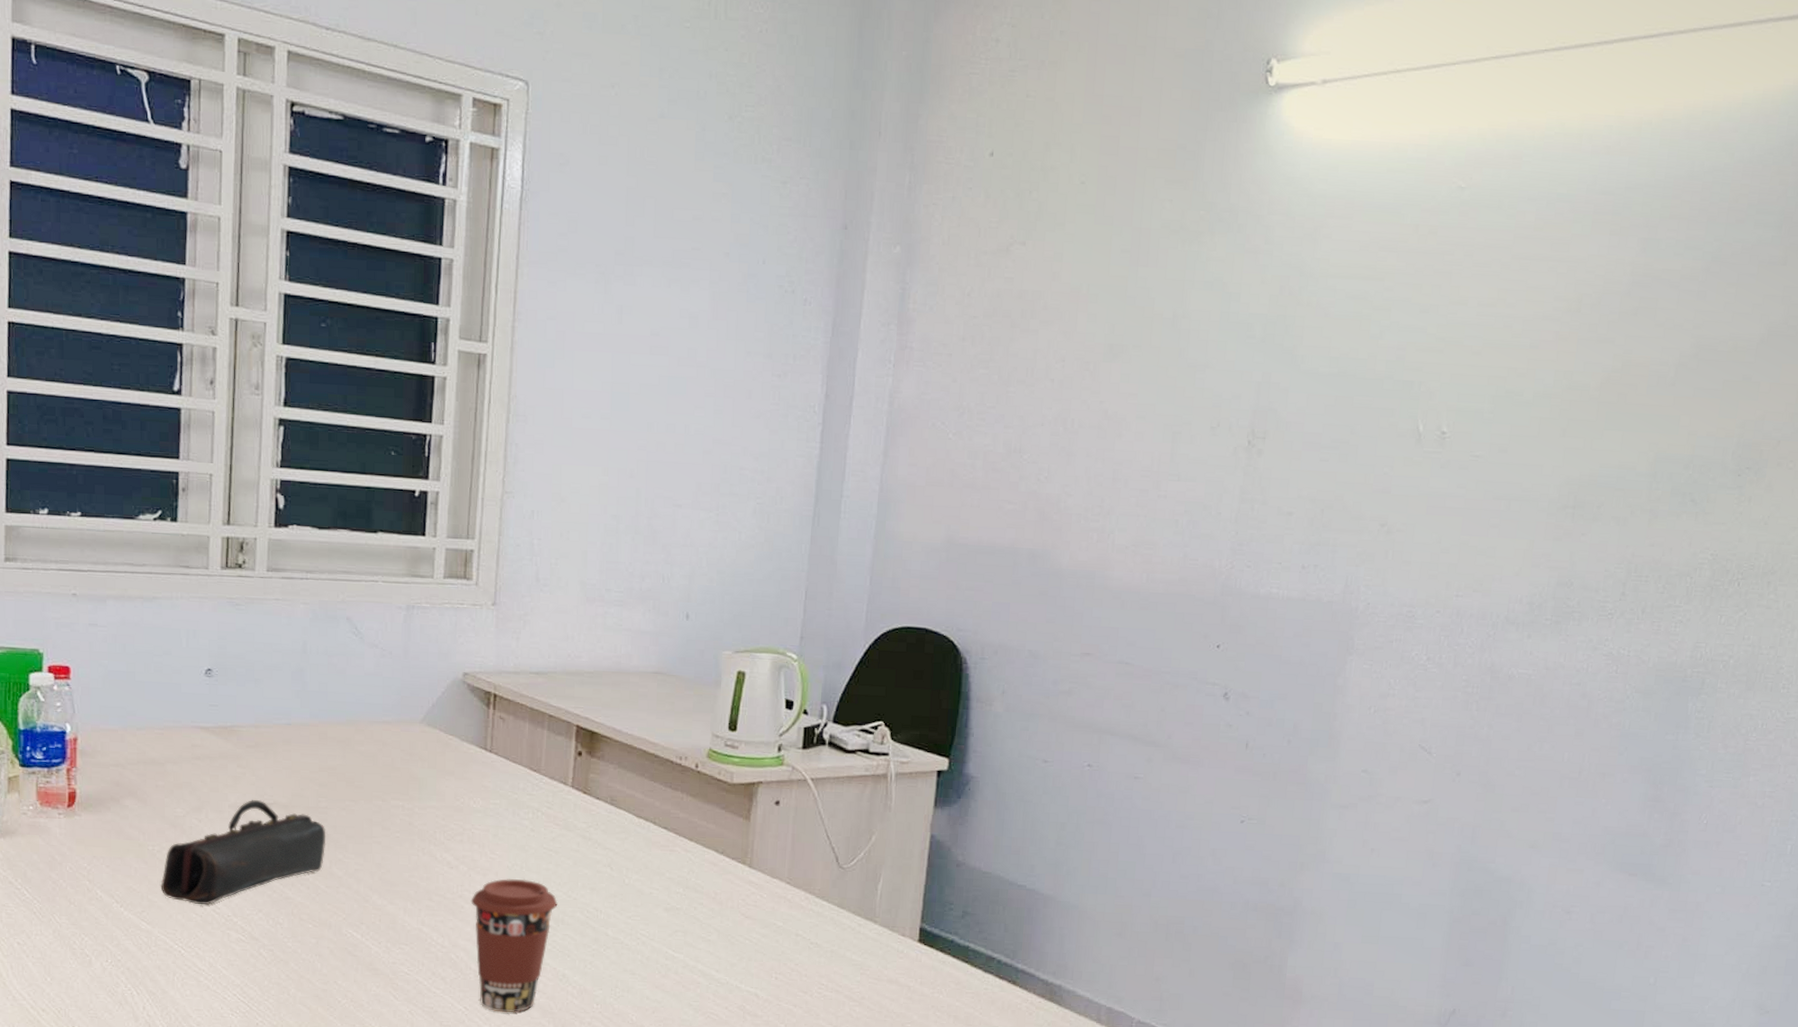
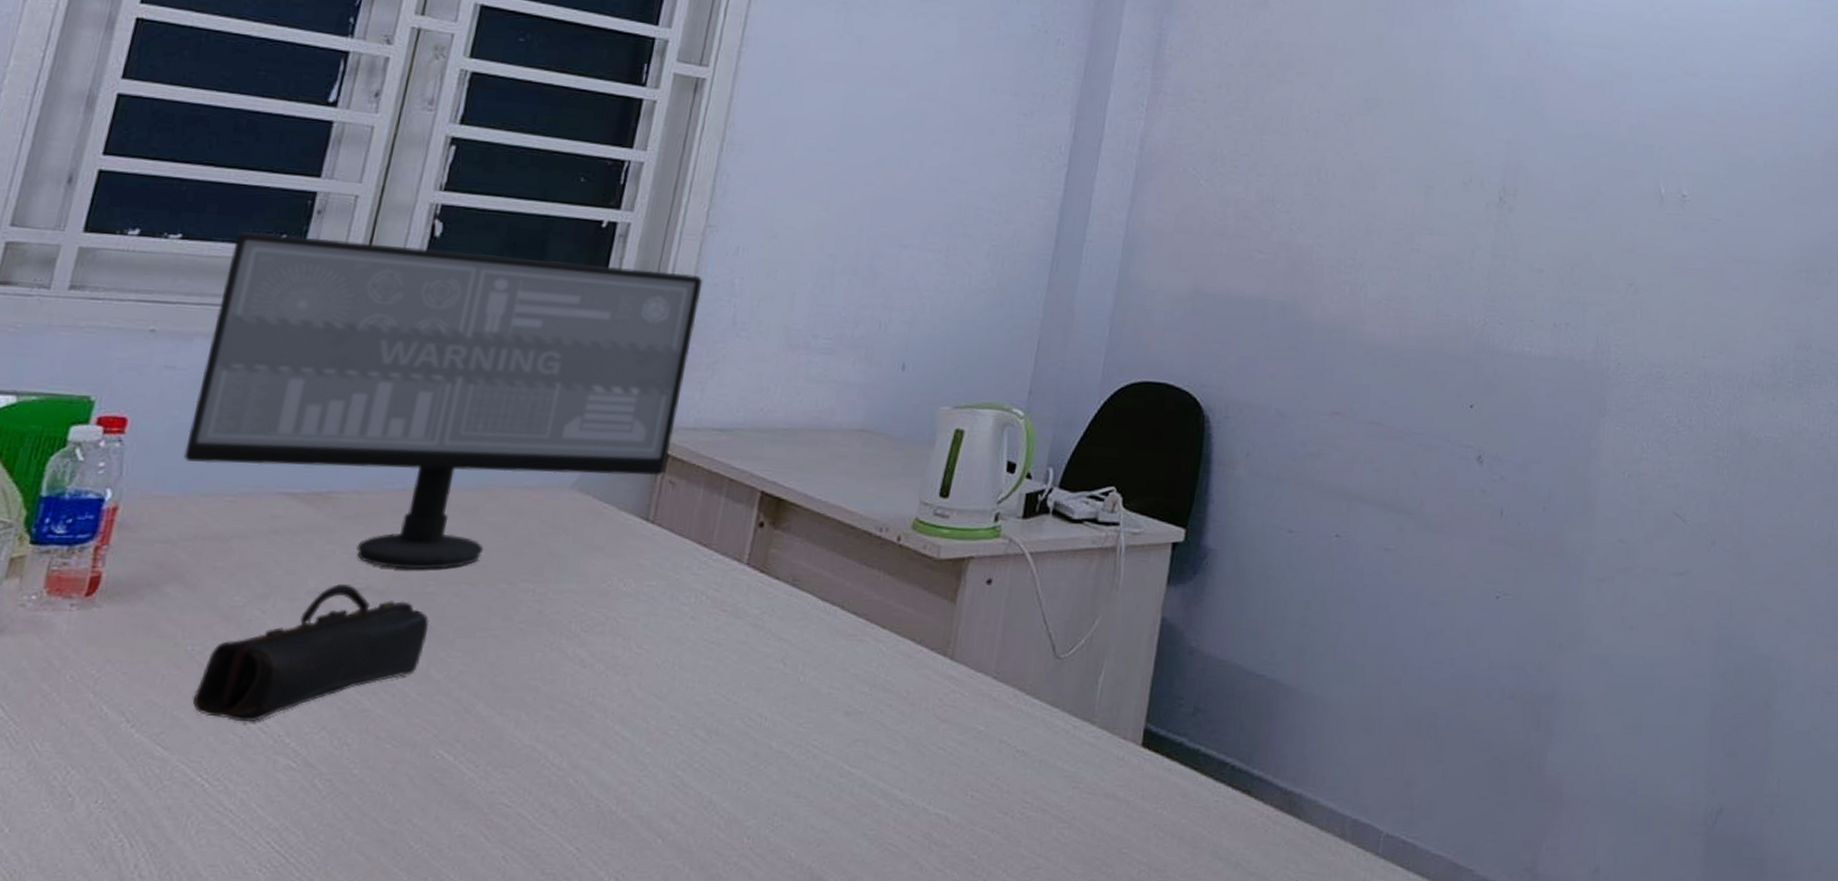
computer monitor: none [117,508,507,789] -> present [183,232,703,570]
coffee cup: present [471,879,558,1013] -> none [598,679,714,854]

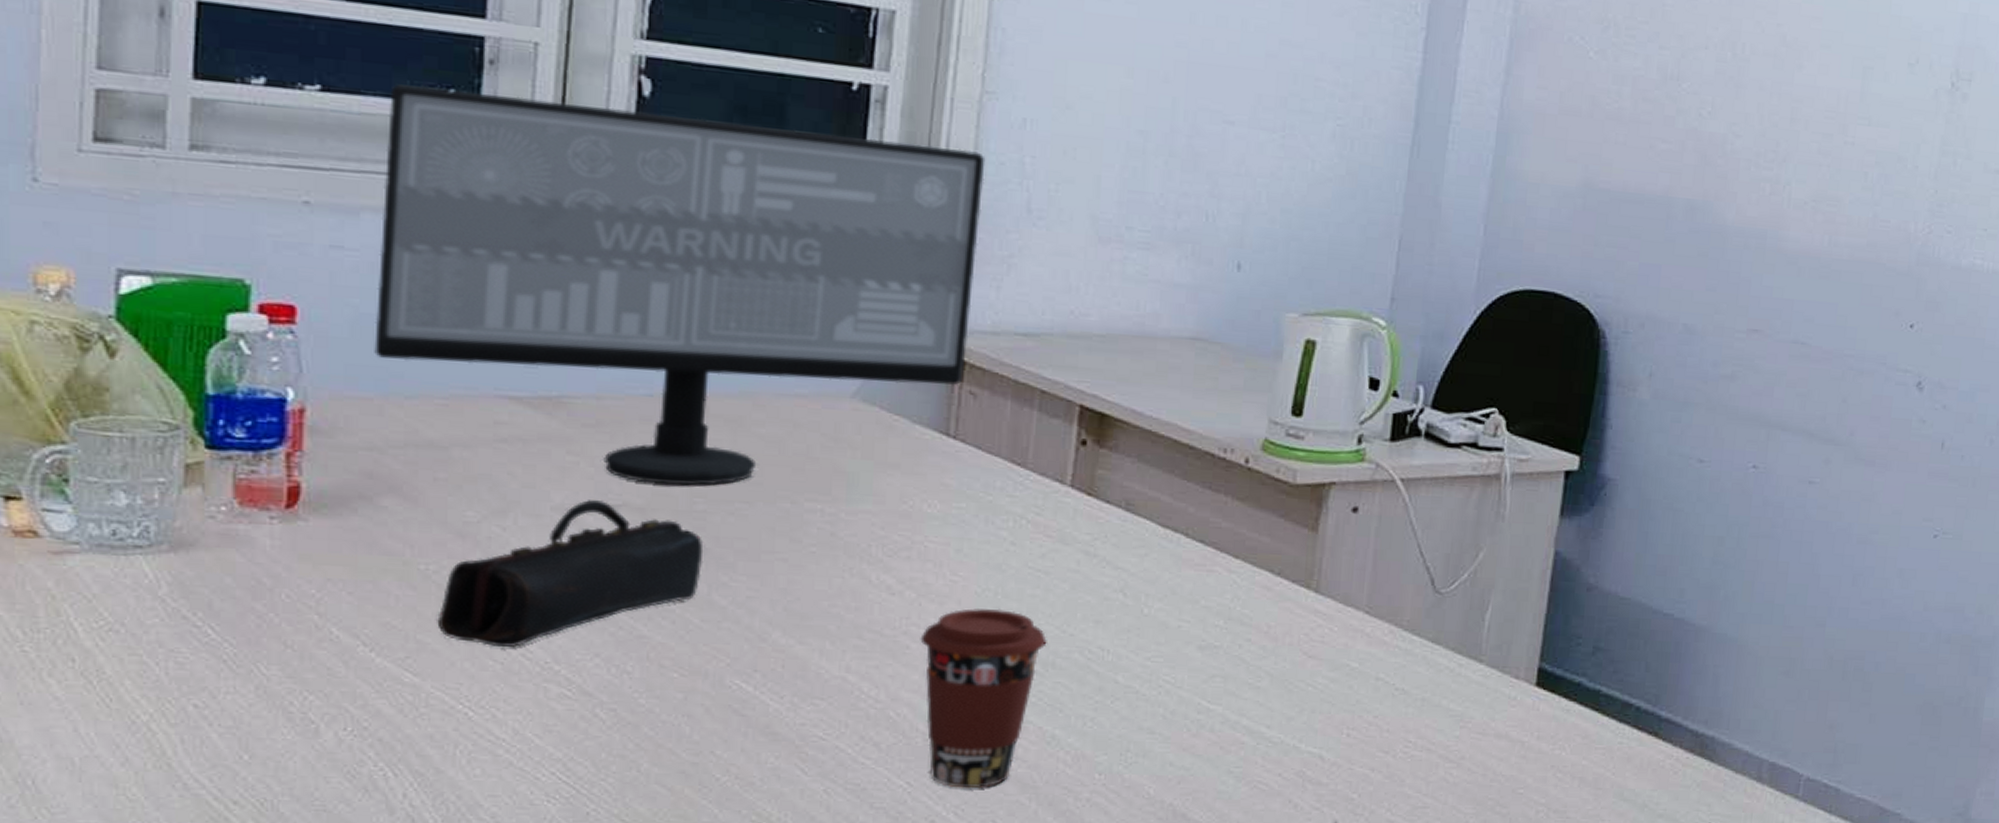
coffee cup: none [598,679,714,854] -> present [920,608,1047,789]

